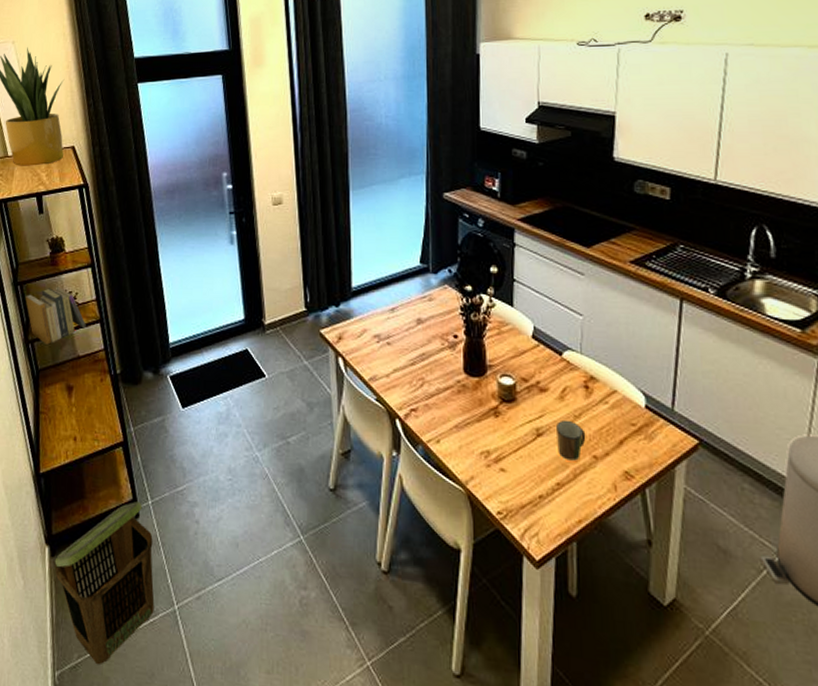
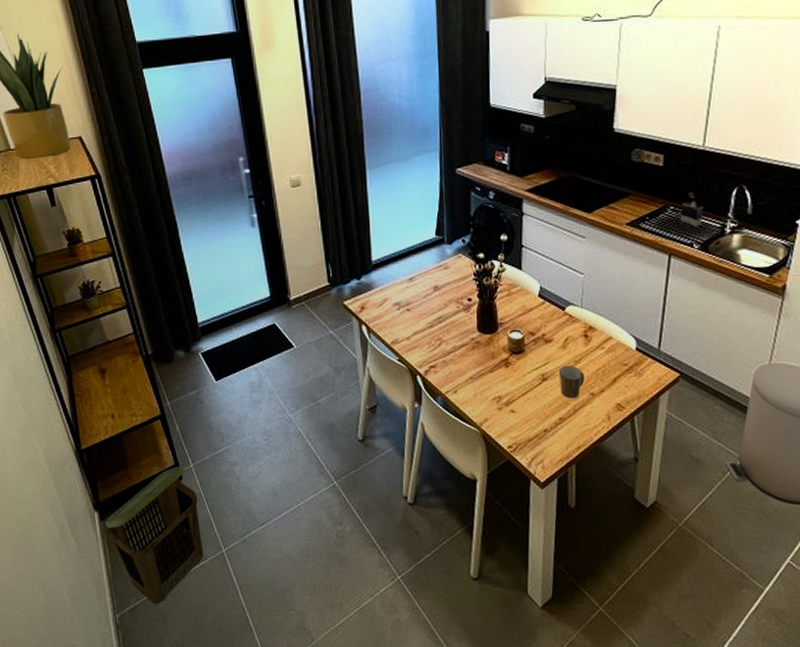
books: present [25,287,86,345] -> none [46,277,113,332]
perfume bottle: none [691,230,719,270] -> present [680,192,704,227]

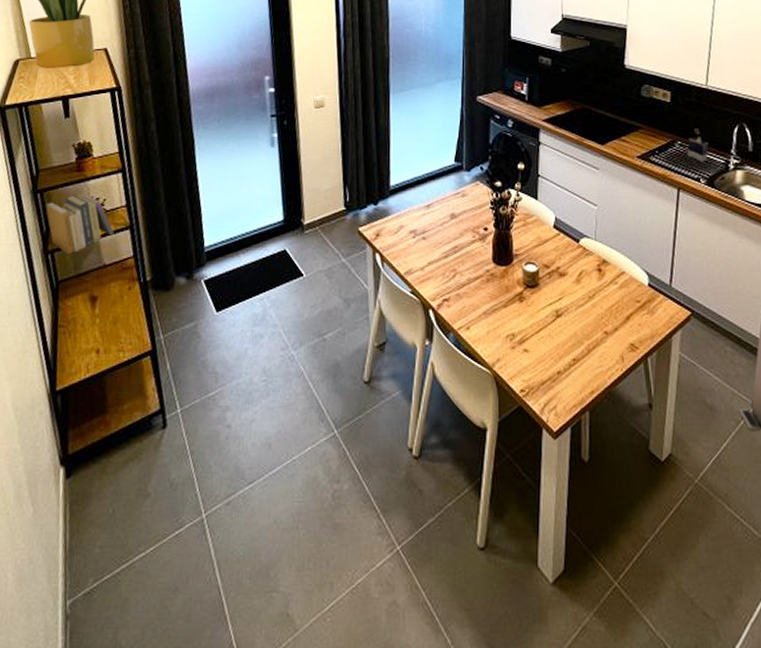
books: none [46,277,113,332] -> present [45,193,114,254]
laundry basket: present [105,466,204,605] -> none [70,412,181,587]
mug: present [559,365,585,400] -> none [573,300,599,339]

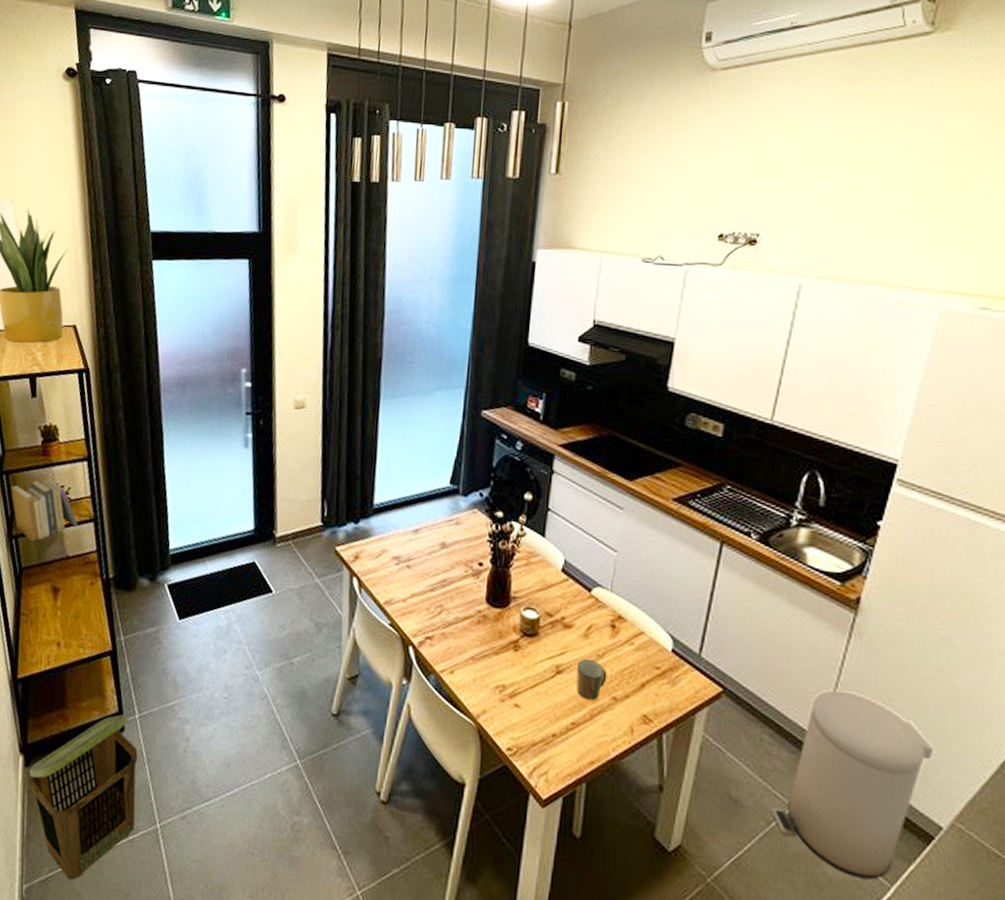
laundry basket: none [70,412,181,587] -> present [28,714,138,881]
mug: none [573,300,599,339] -> present [576,658,607,703]
perfume bottle: present [687,129,709,162] -> none [737,472,767,514]

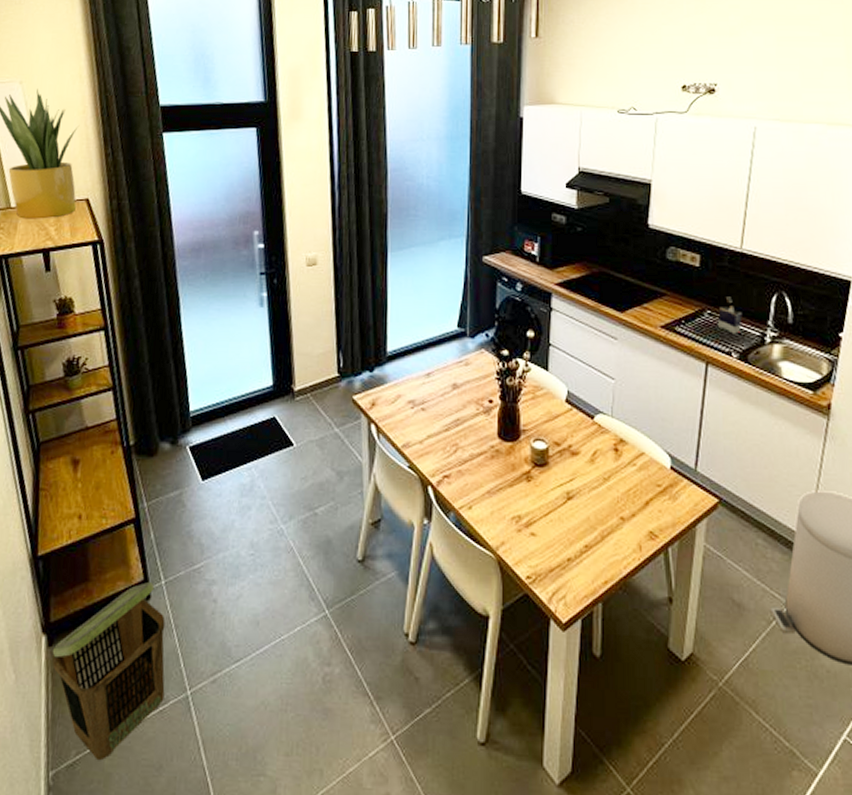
books: present [10,479,78,542] -> none [26,352,96,415]
mug: present [576,658,607,703] -> none [586,482,614,524]
perfume bottle: none [737,472,767,514] -> present [717,297,742,334]

